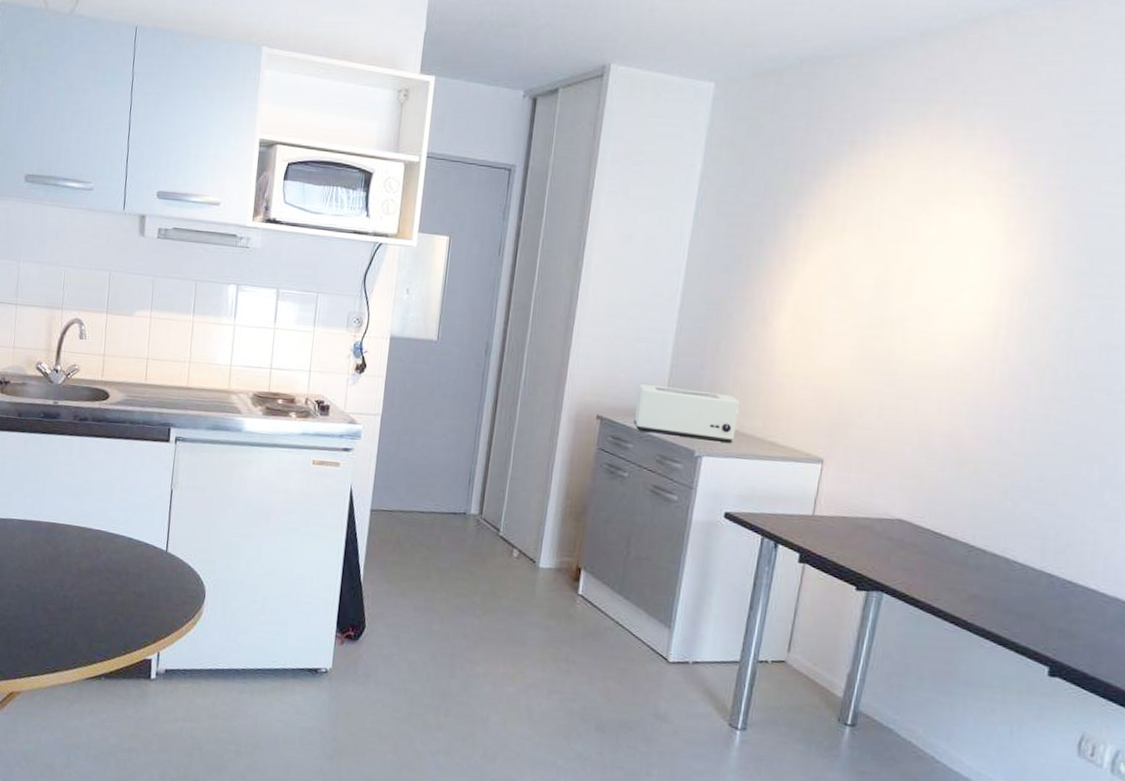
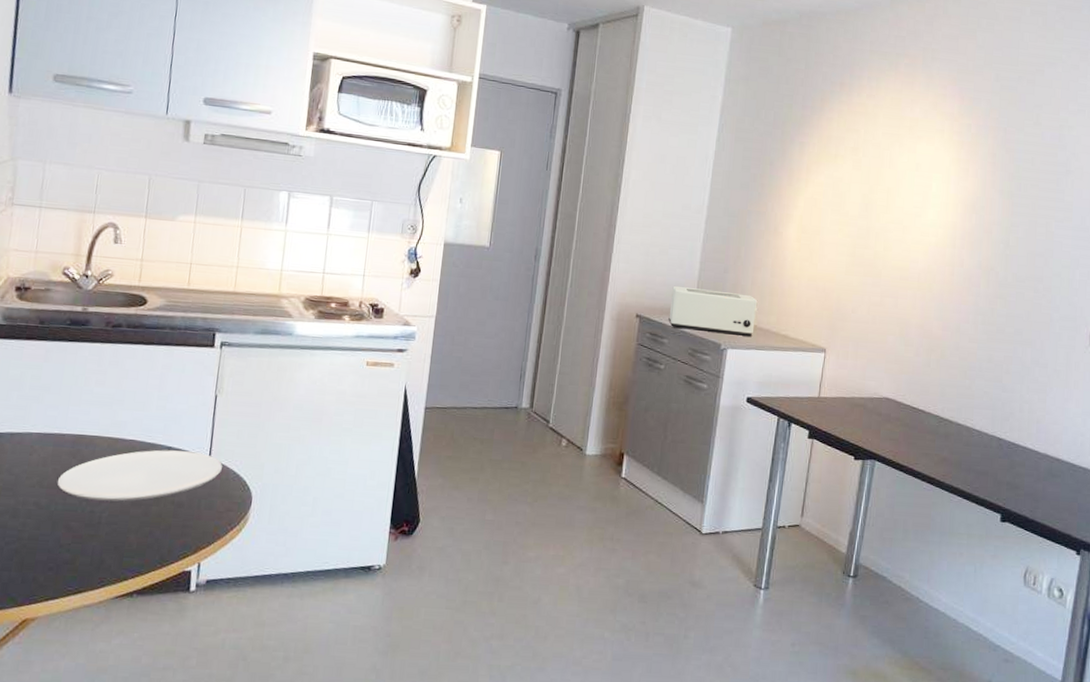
plate: none [35,540,178,588] -> present [57,450,222,502]

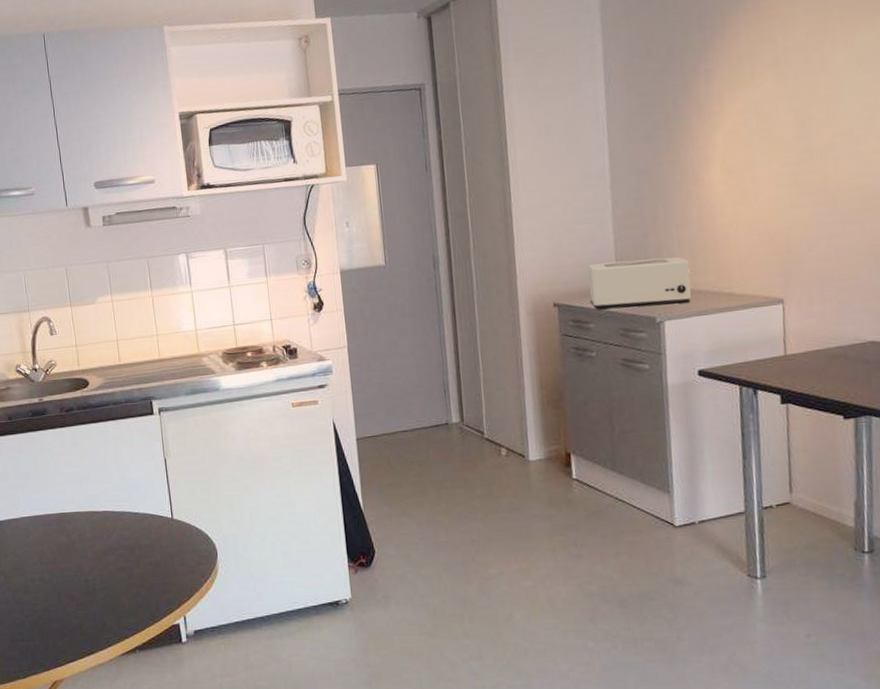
plate: present [57,450,222,502] -> none [53,514,185,570]

